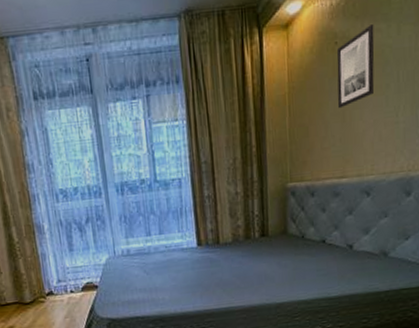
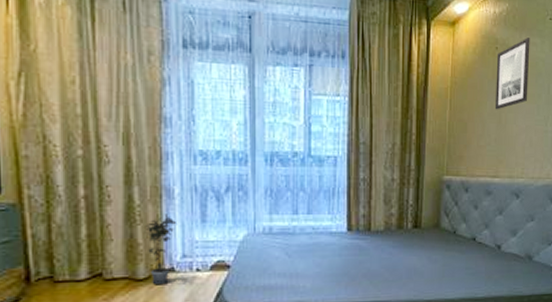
potted plant: none [25,247,50,307] -> present [144,214,176,285]

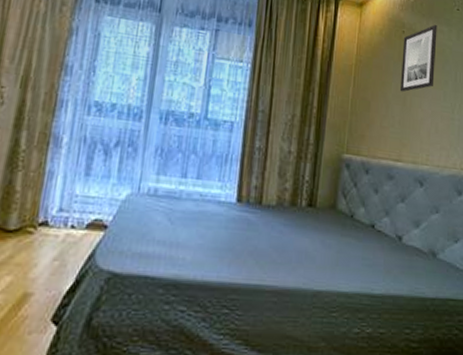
potted plant: present [144,214,176,285] -> none [21,162,59,240]

